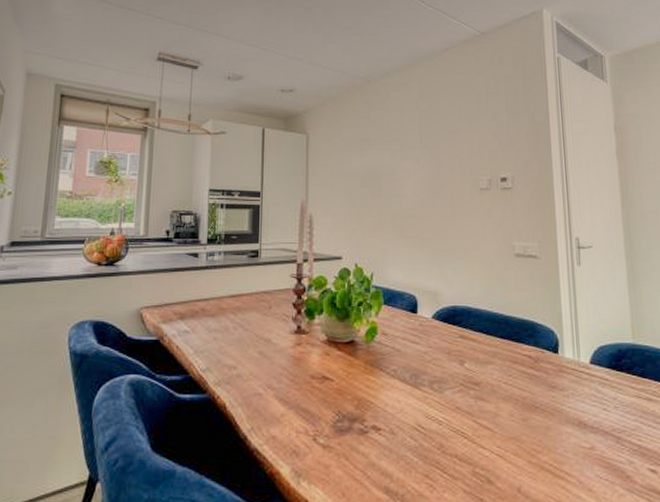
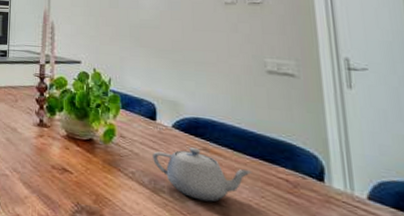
teapot: none [414,337,502,388] -> present [153,147,252,202]

